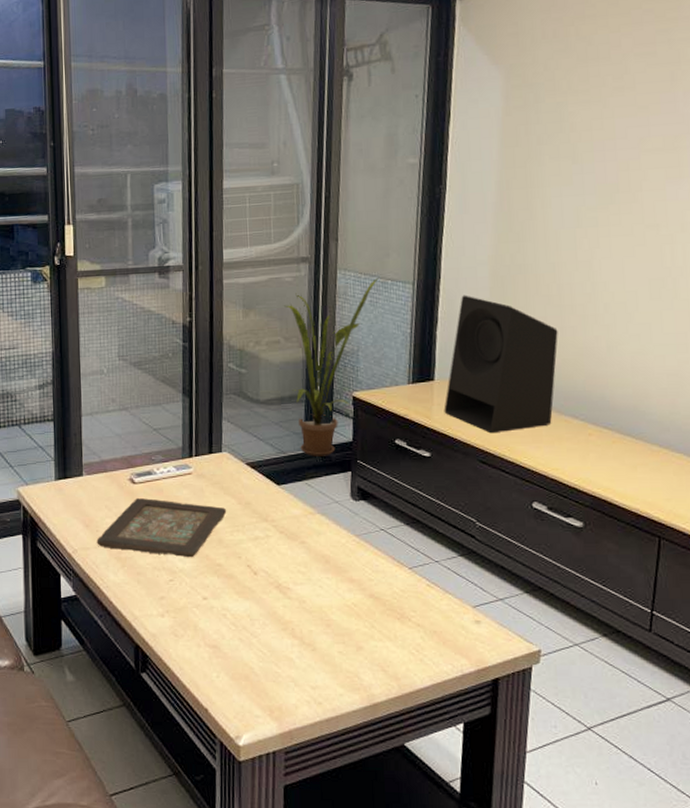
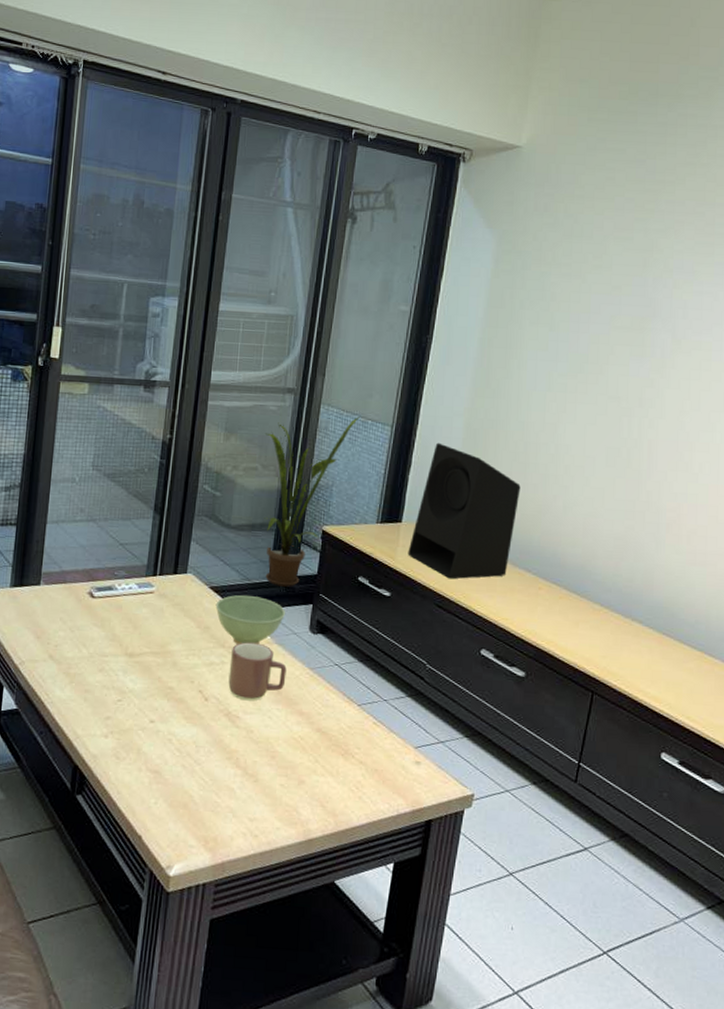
decorative tray: present [96,497,227,558] -> none [46,612,185,679]
bowl: none [254,469,325,517] -> present [215,595,286,644]
mug: none [274,514,333,572] -> present [228,642,287,701]

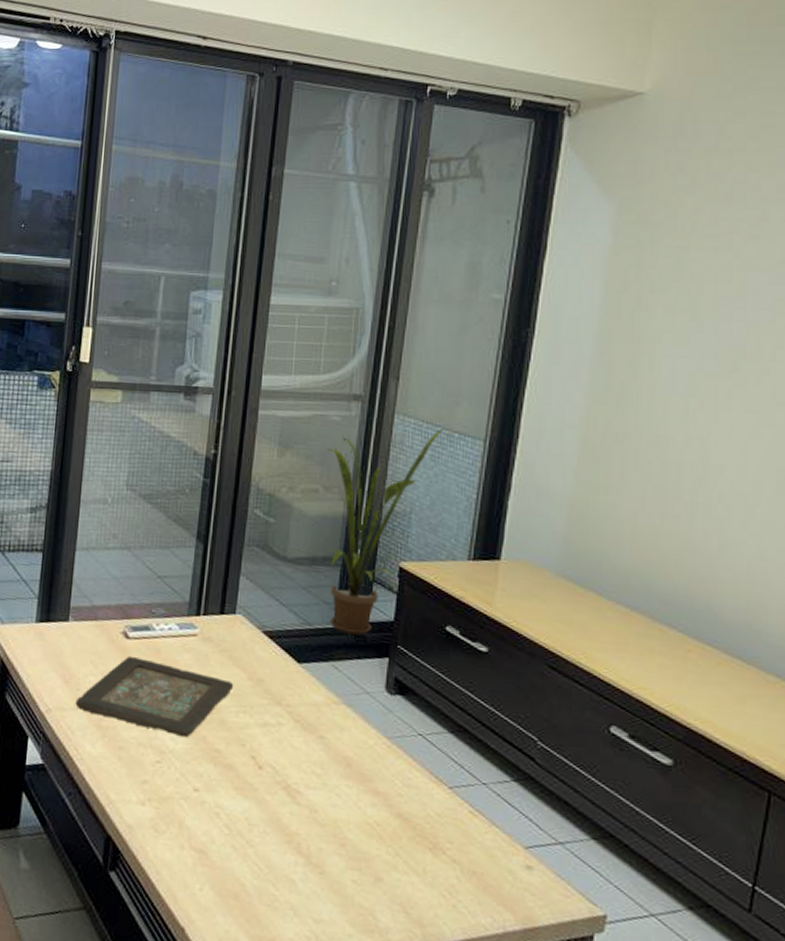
decorative tray: none [46,612,185,679] -> present [75,655,234,738]
bowl: present [215,595,286,644] -> none [270,642,356,704]
mug: present [228,642,287,701] -> none [286,700,358,774]
speaker: present [408,442,521,579] -> none [509,461,658,634]

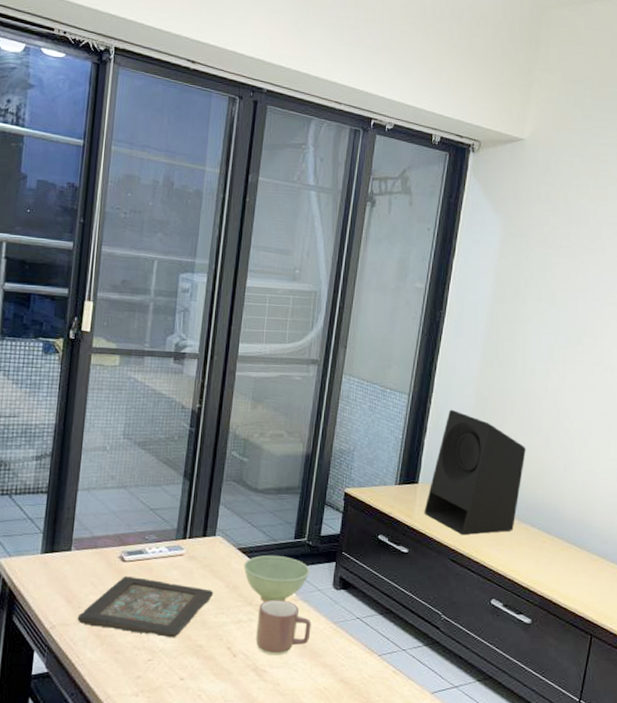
bowl: none [270,642,356,704] -> present [243,555,311,602]
mug: none [286,700,358,774] -> present [255,600,311,656]
house plant: present [327,428,445,636] -> none [289,385,380,546]
speaker: none [509,461,658,634] -> present [424,409,526,535]

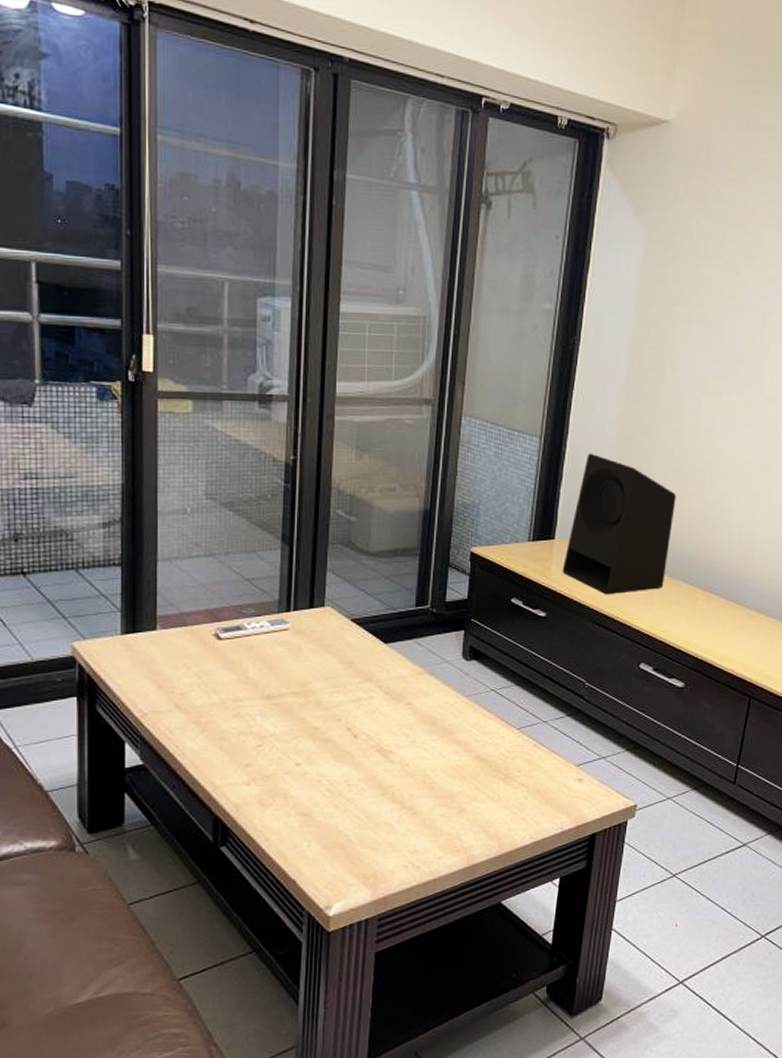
decorative tray: present [77,575,214,638] -> none [171,655,327,721]
bowl: present [243,555,311,602] -> none [359,626,436,677]
mug: present [255,600,311,656] -> none [378,674,440,734]

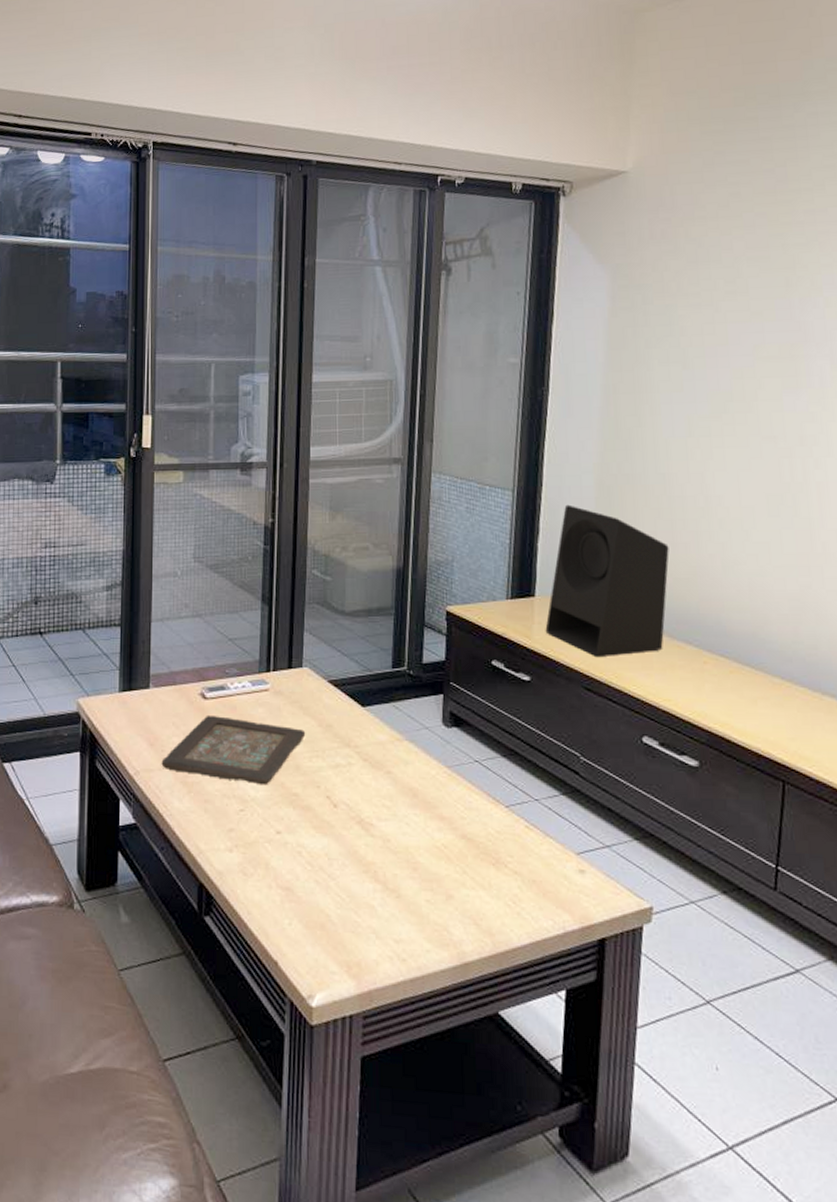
decorative tray: none [171,655,327,721] -> present [161,714,306,786]

